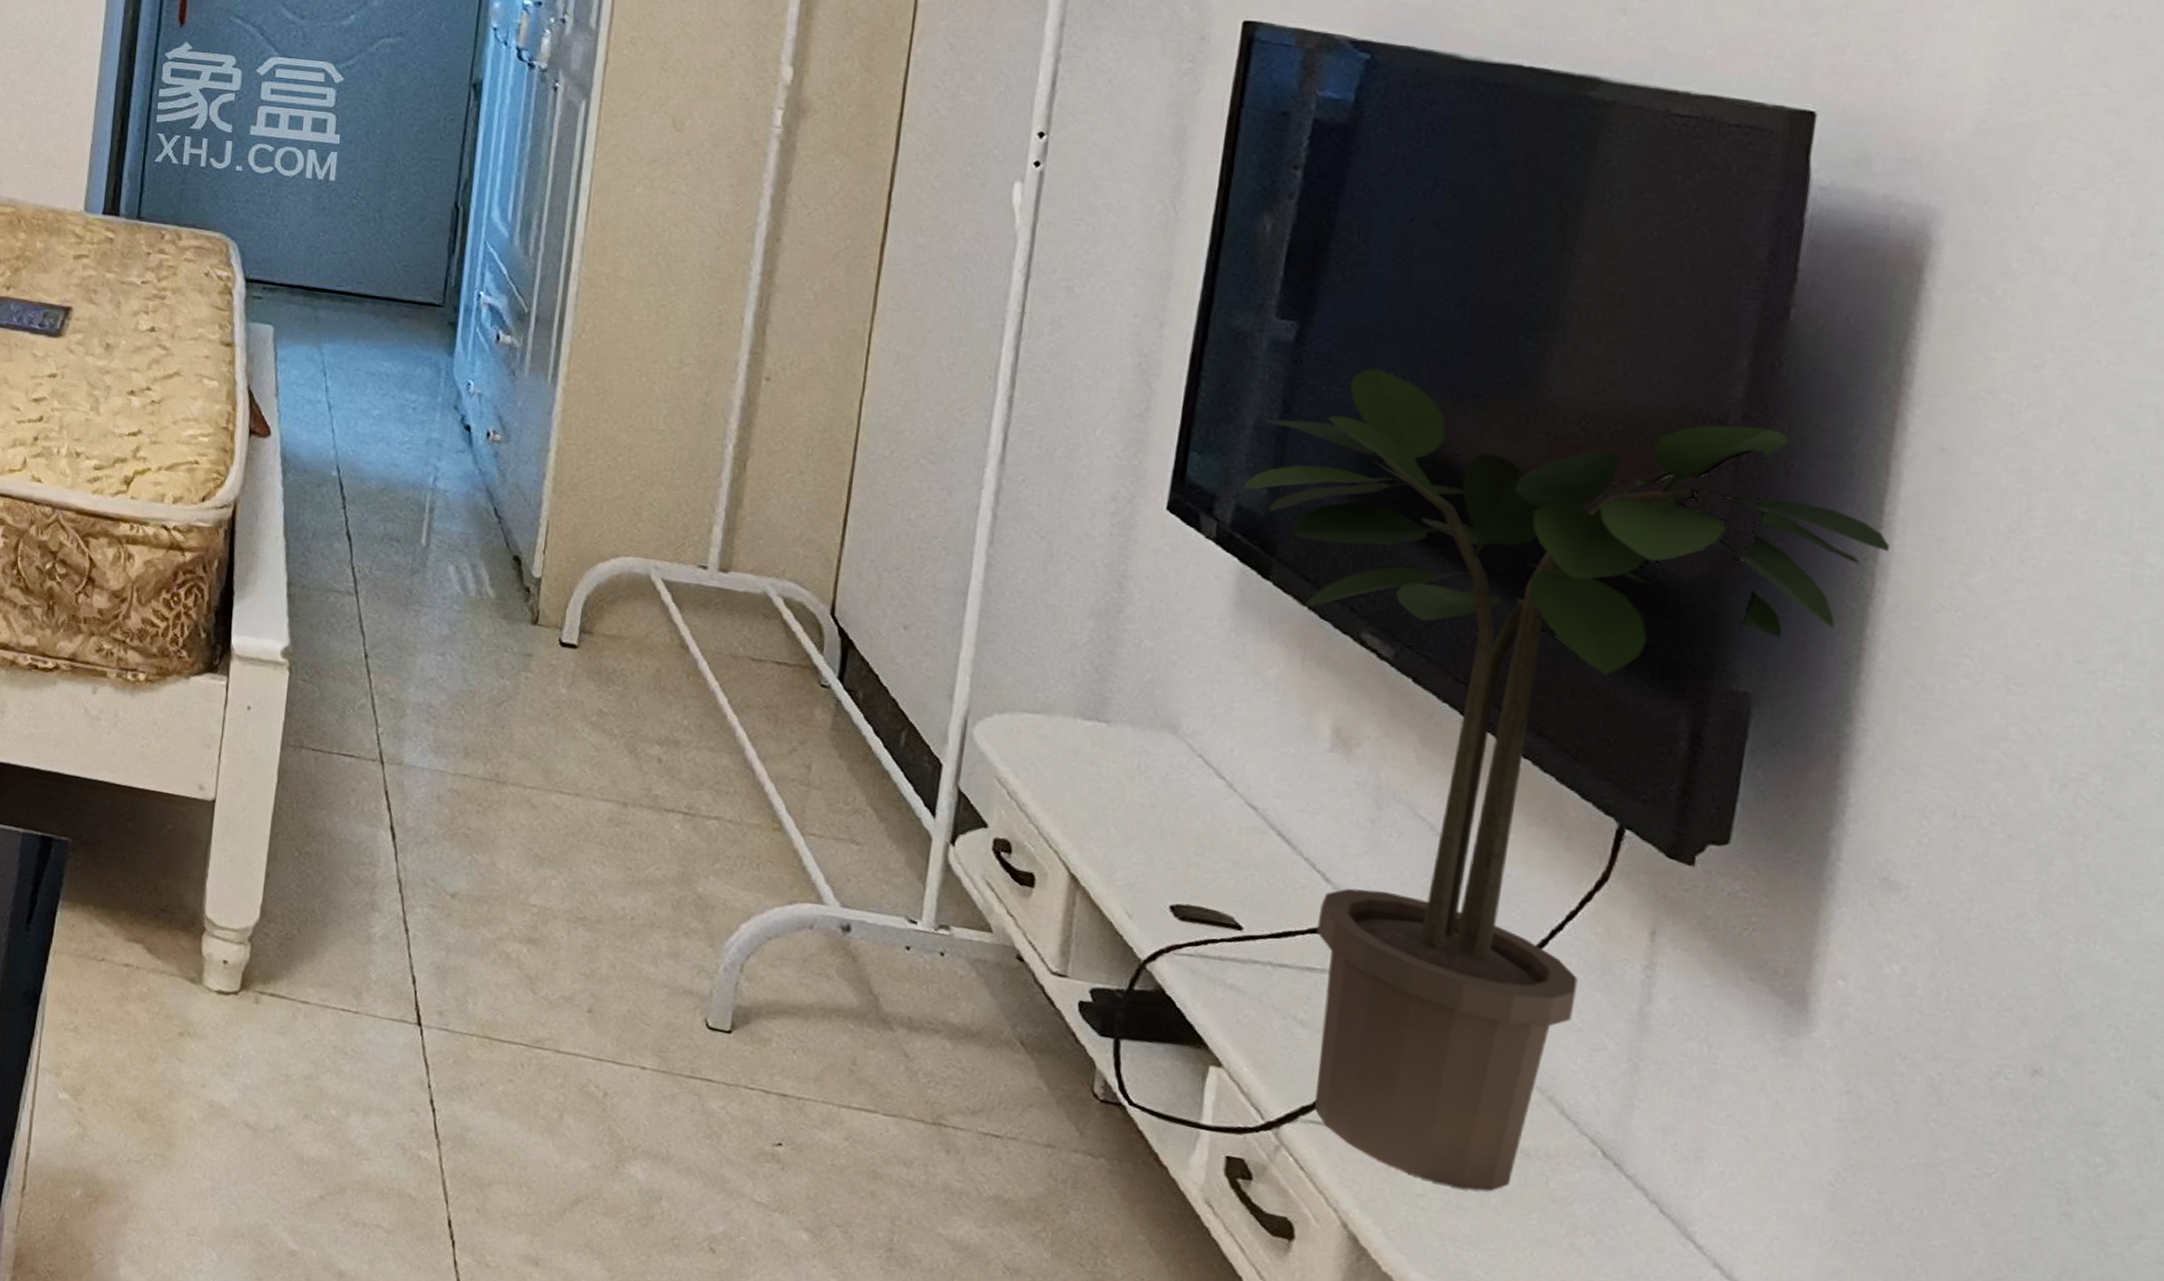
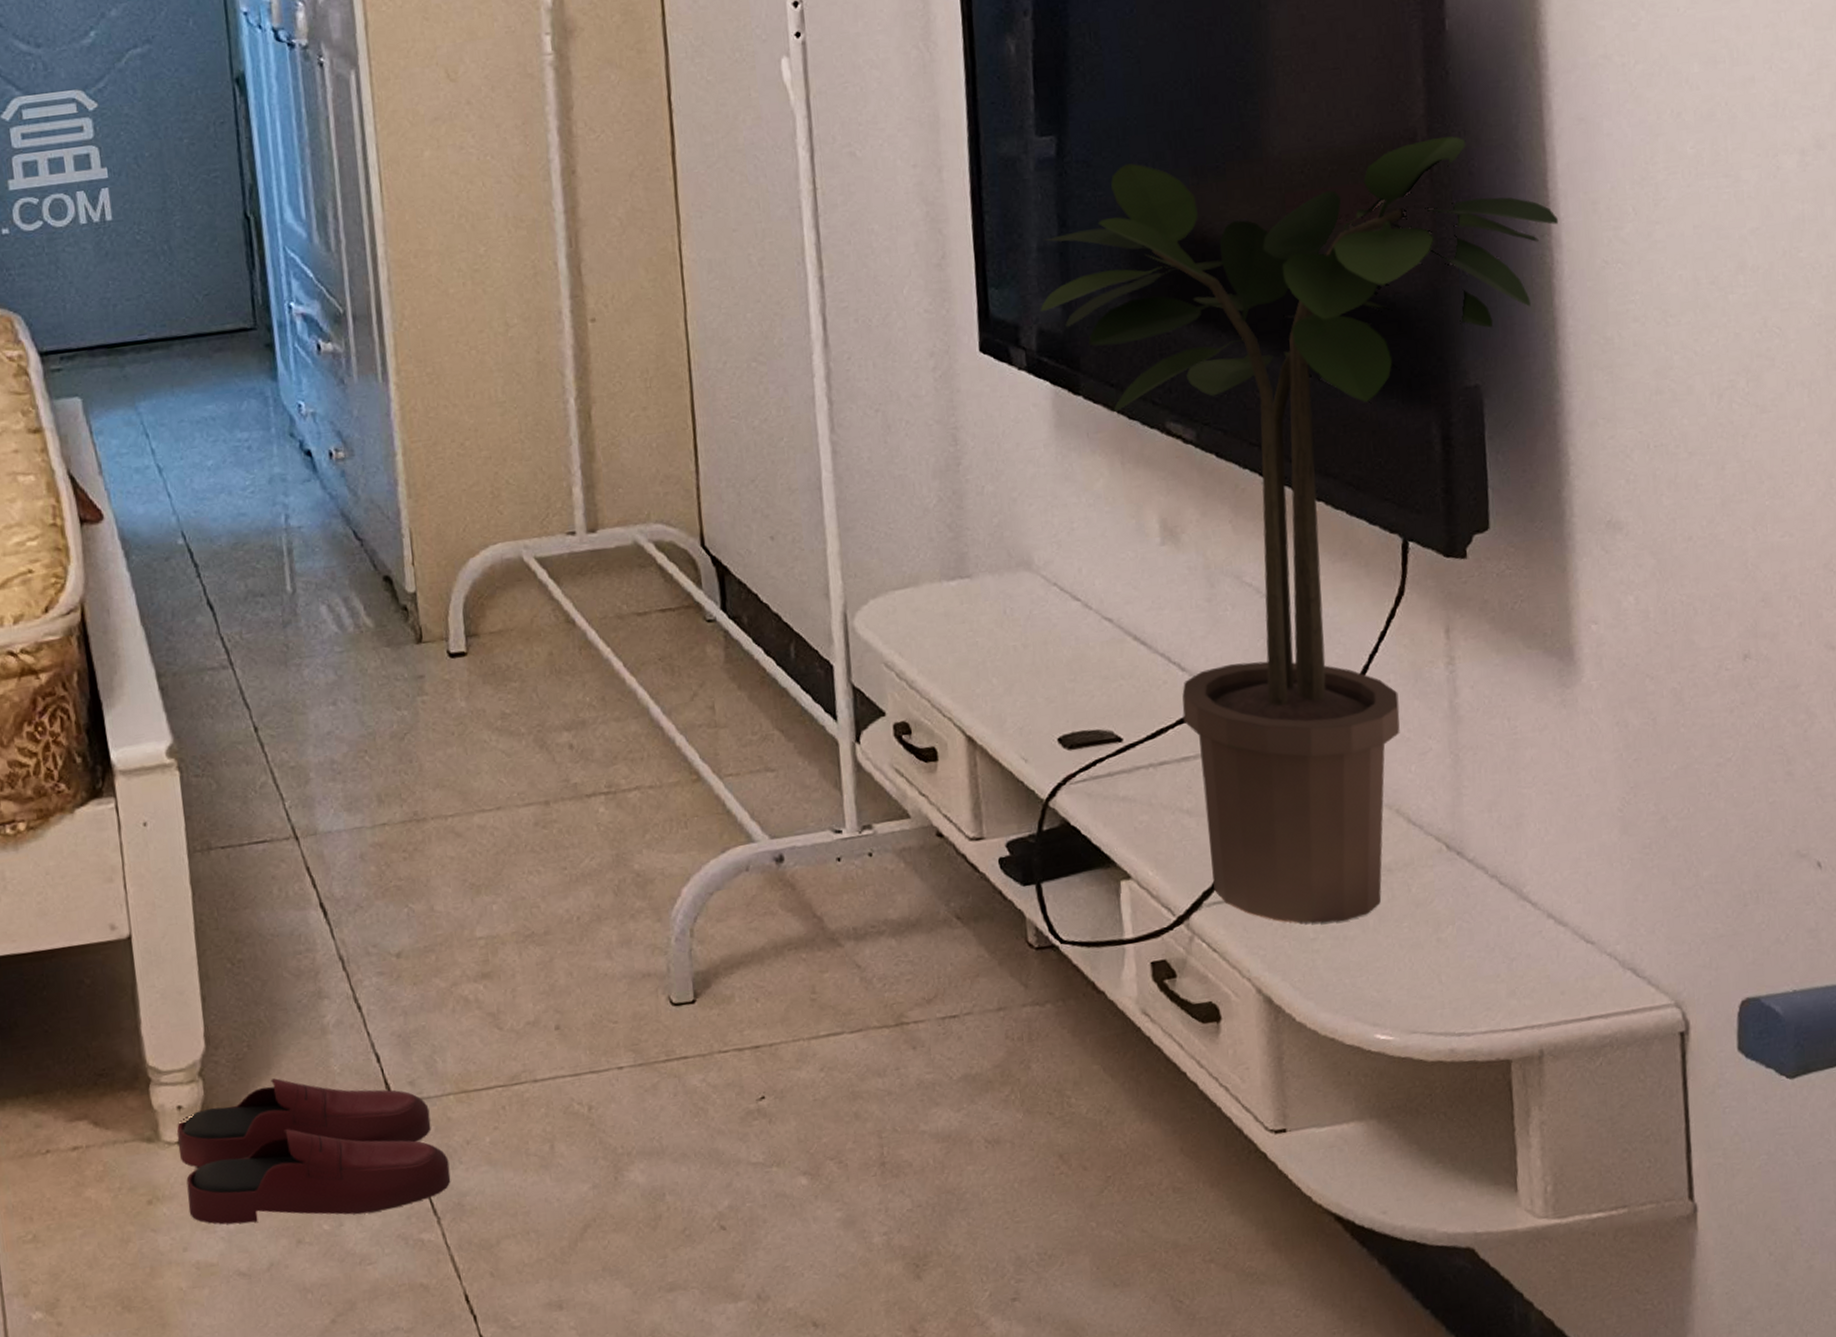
slippers: none [214,965,460,1121] -> present [177,1078,451,1225]

